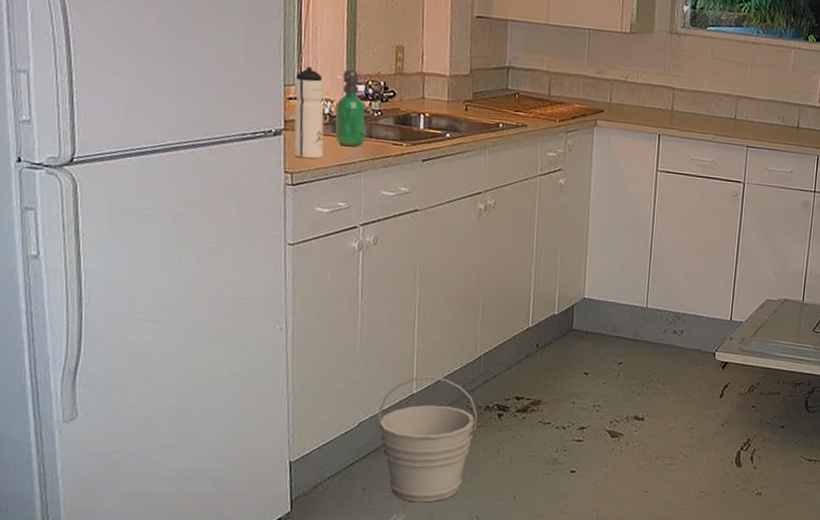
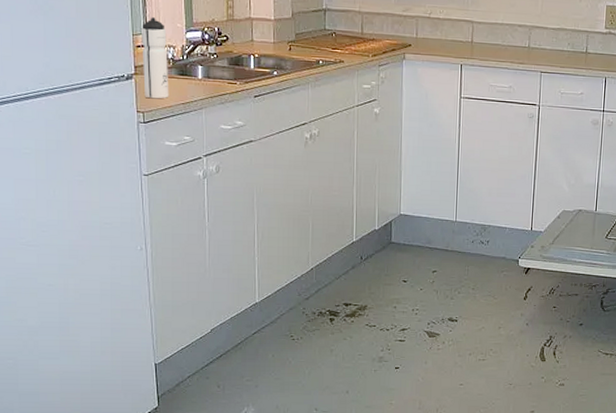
soap dispenser: present [335,68,366,147] -> none [177,17,205,87]
bucket: present [377,376,478,503] -> none [227,287,313,397]

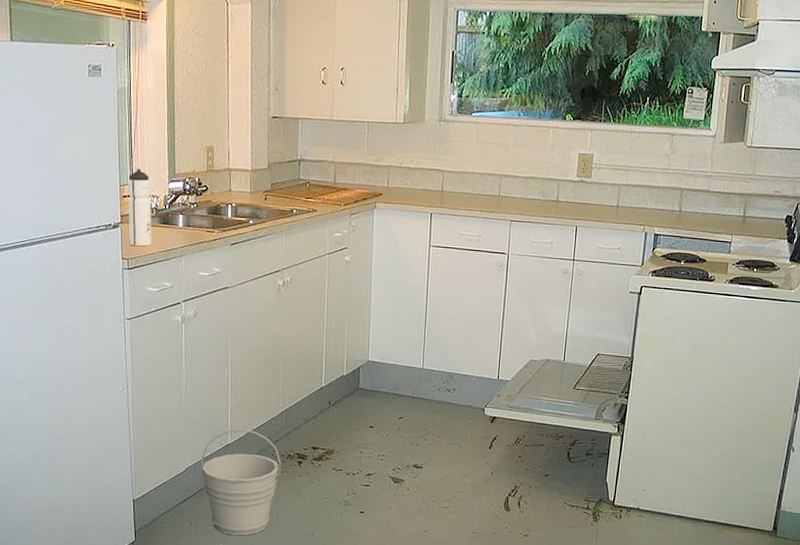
bucket: none [227,287,313,397] -> present [200,429,282,536]

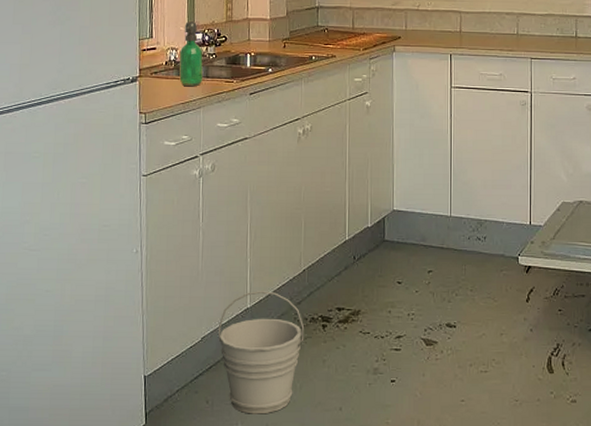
water bottle: present [128,169,152,247] -> none [147,22,171,100]
soap dispenser: none [160,168,185,235] -> present [179,20,204,87]

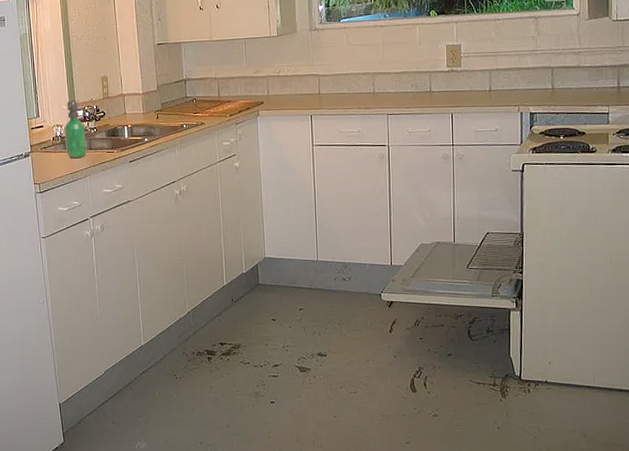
bucket: present [217,291,305,414] -> none [118,331,193,432]

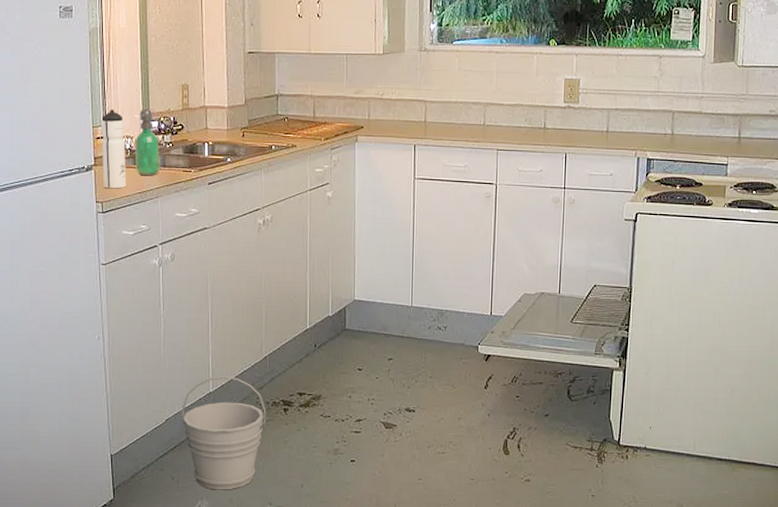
water bottle: none [34,103,60,172] -> present [101,109,127,189]
bucket: none [118,331,193,432] -> present [181,376,267,490]

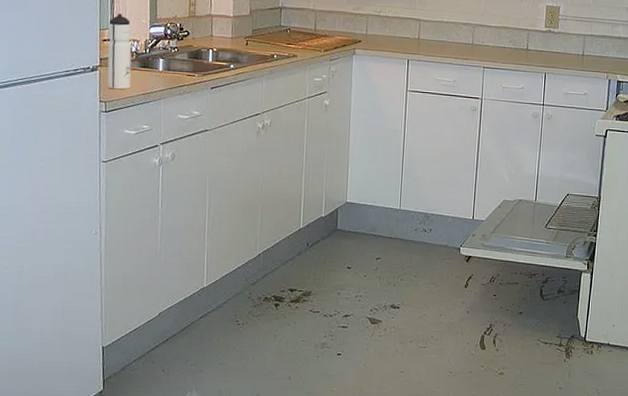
soap dispenser: present [135,108,160,176] -> none [140,13,165,79]
bucket: present [181,376,267,490] -> none [174,272,258,382]

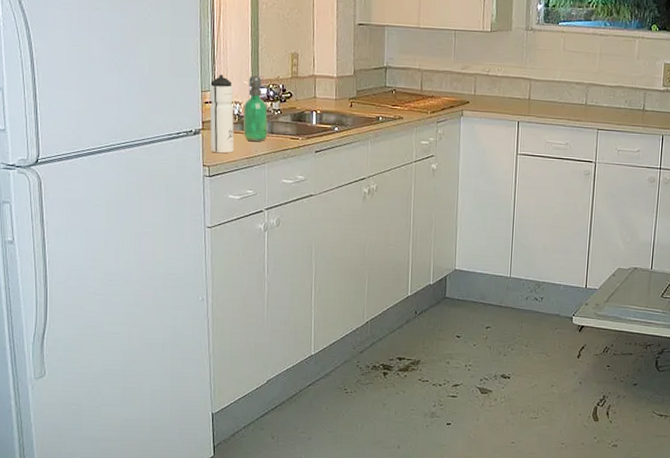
soap dispenser: none [140,13,165,79] -> present [243,74,268,142]

